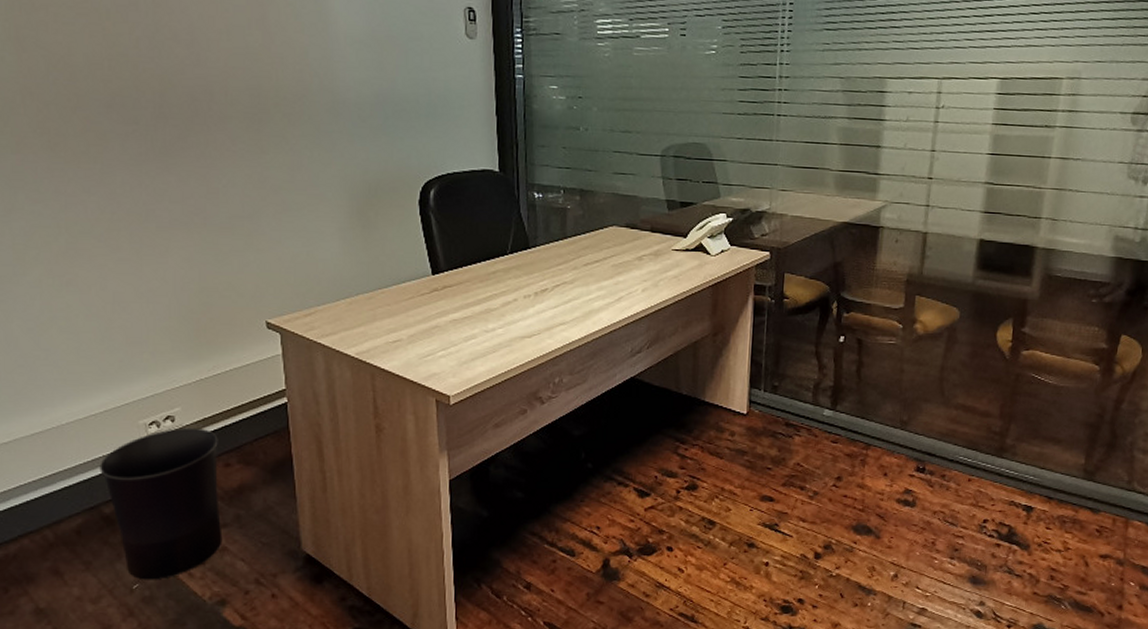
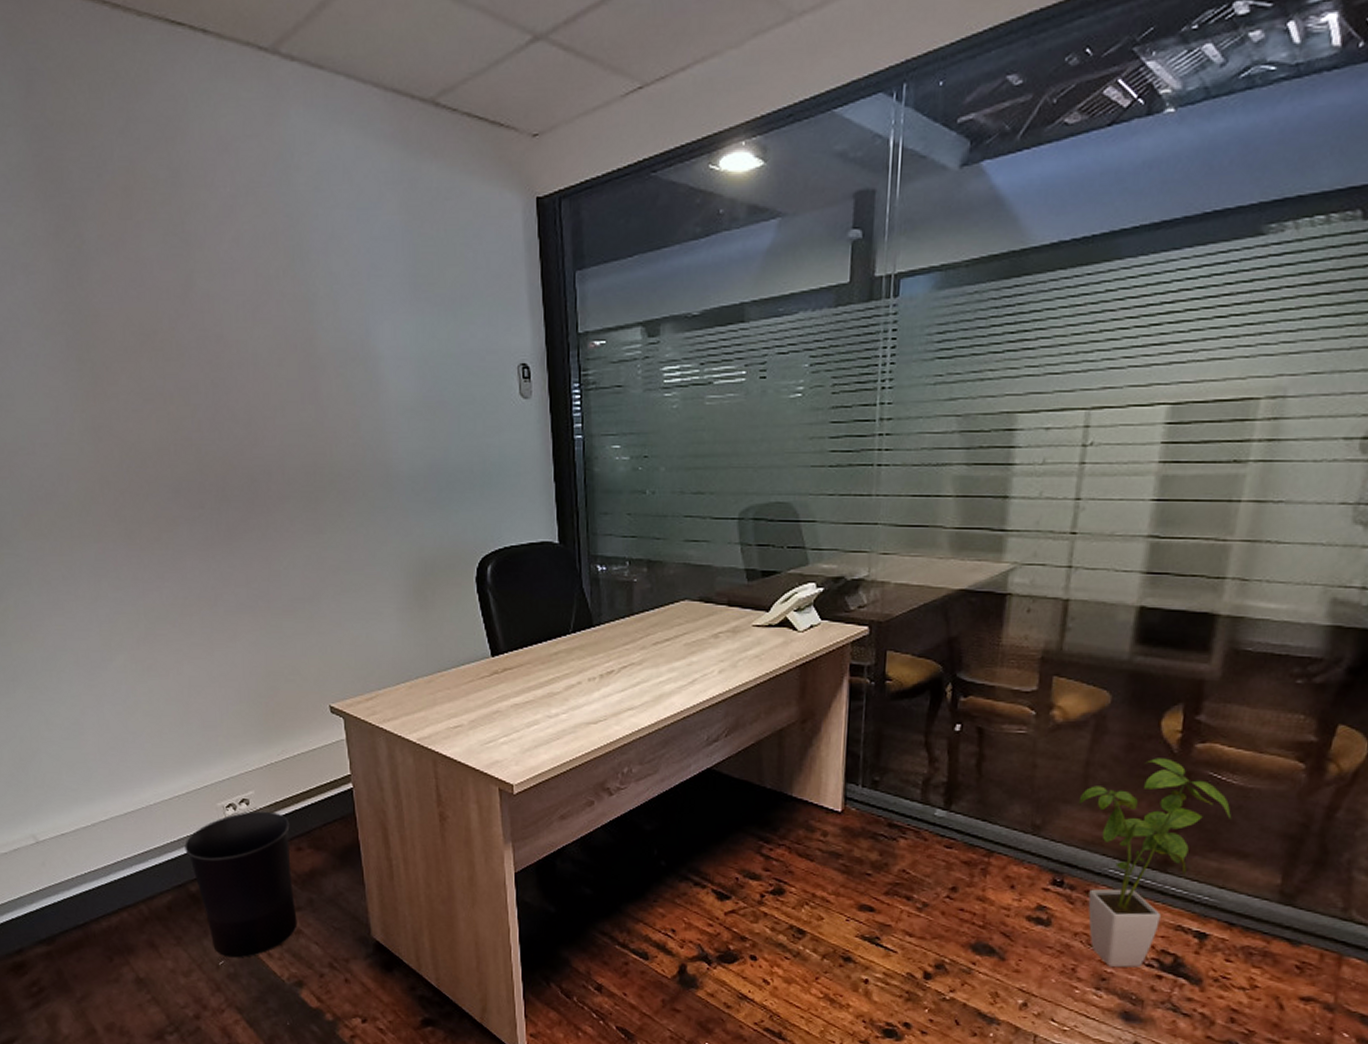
house plant: none [936,363,1049,540] -> present [1078,758,1232,968]

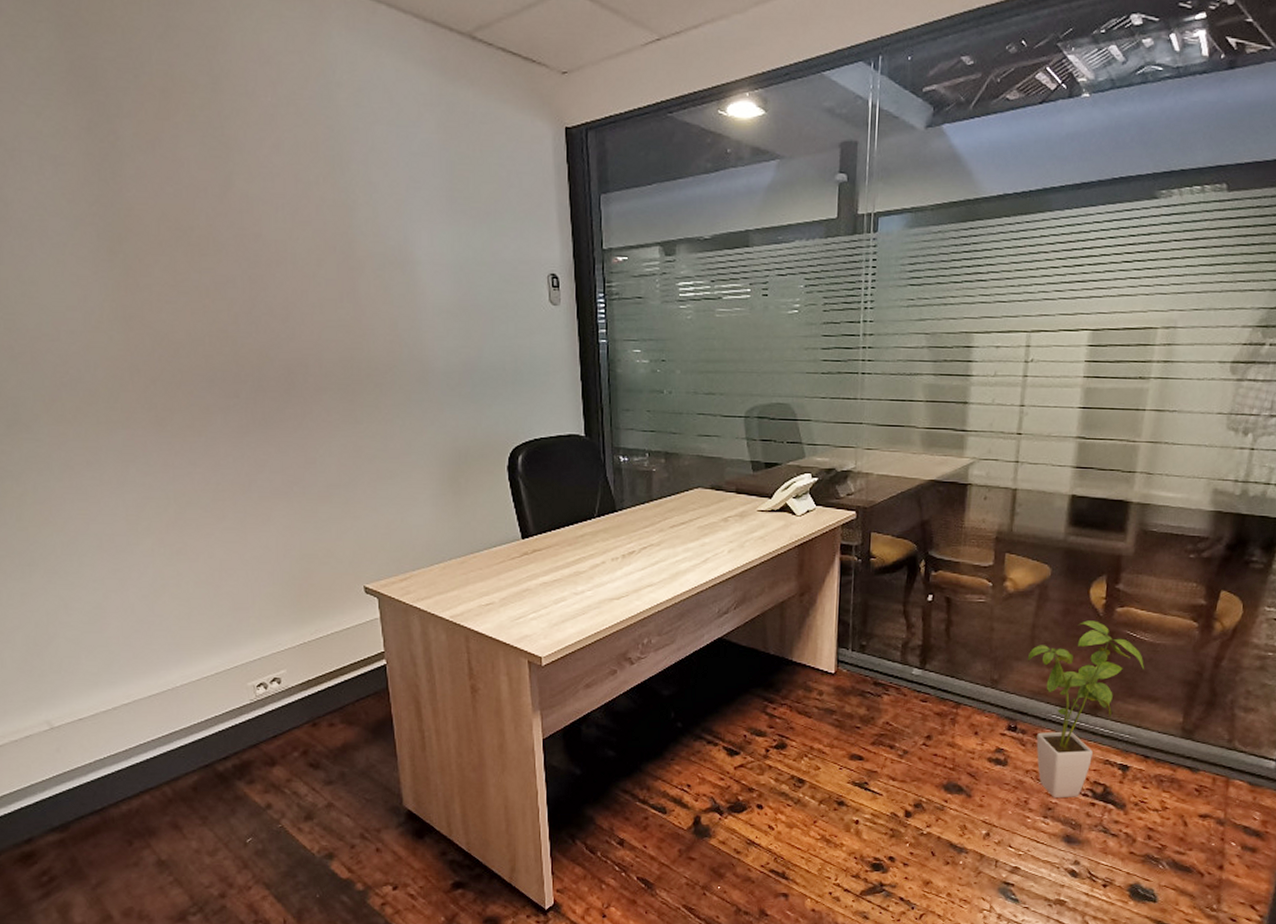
waste bin: present [184,811,297,958] -> none [212,689,329,834]

